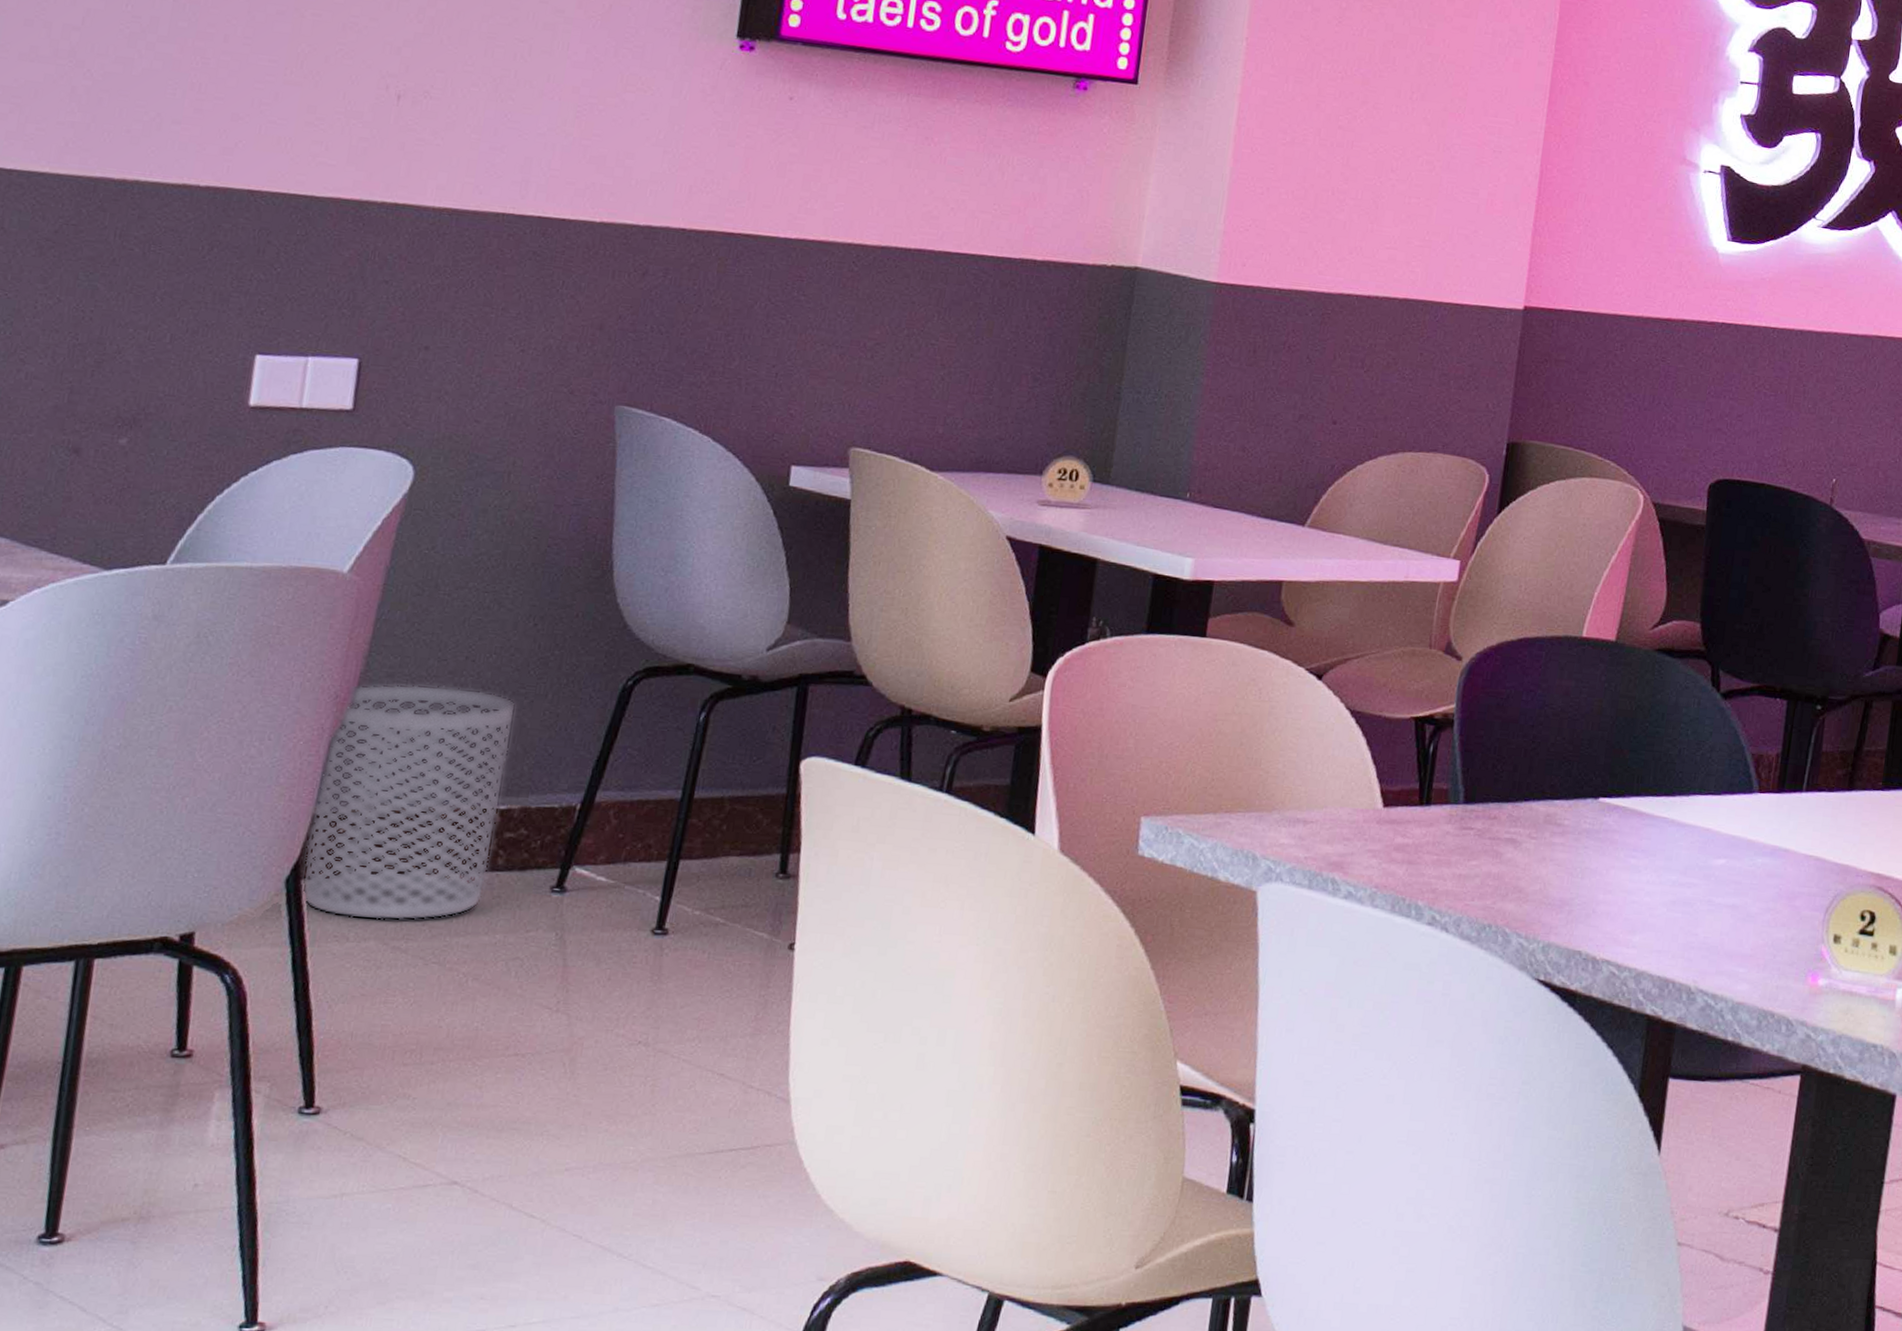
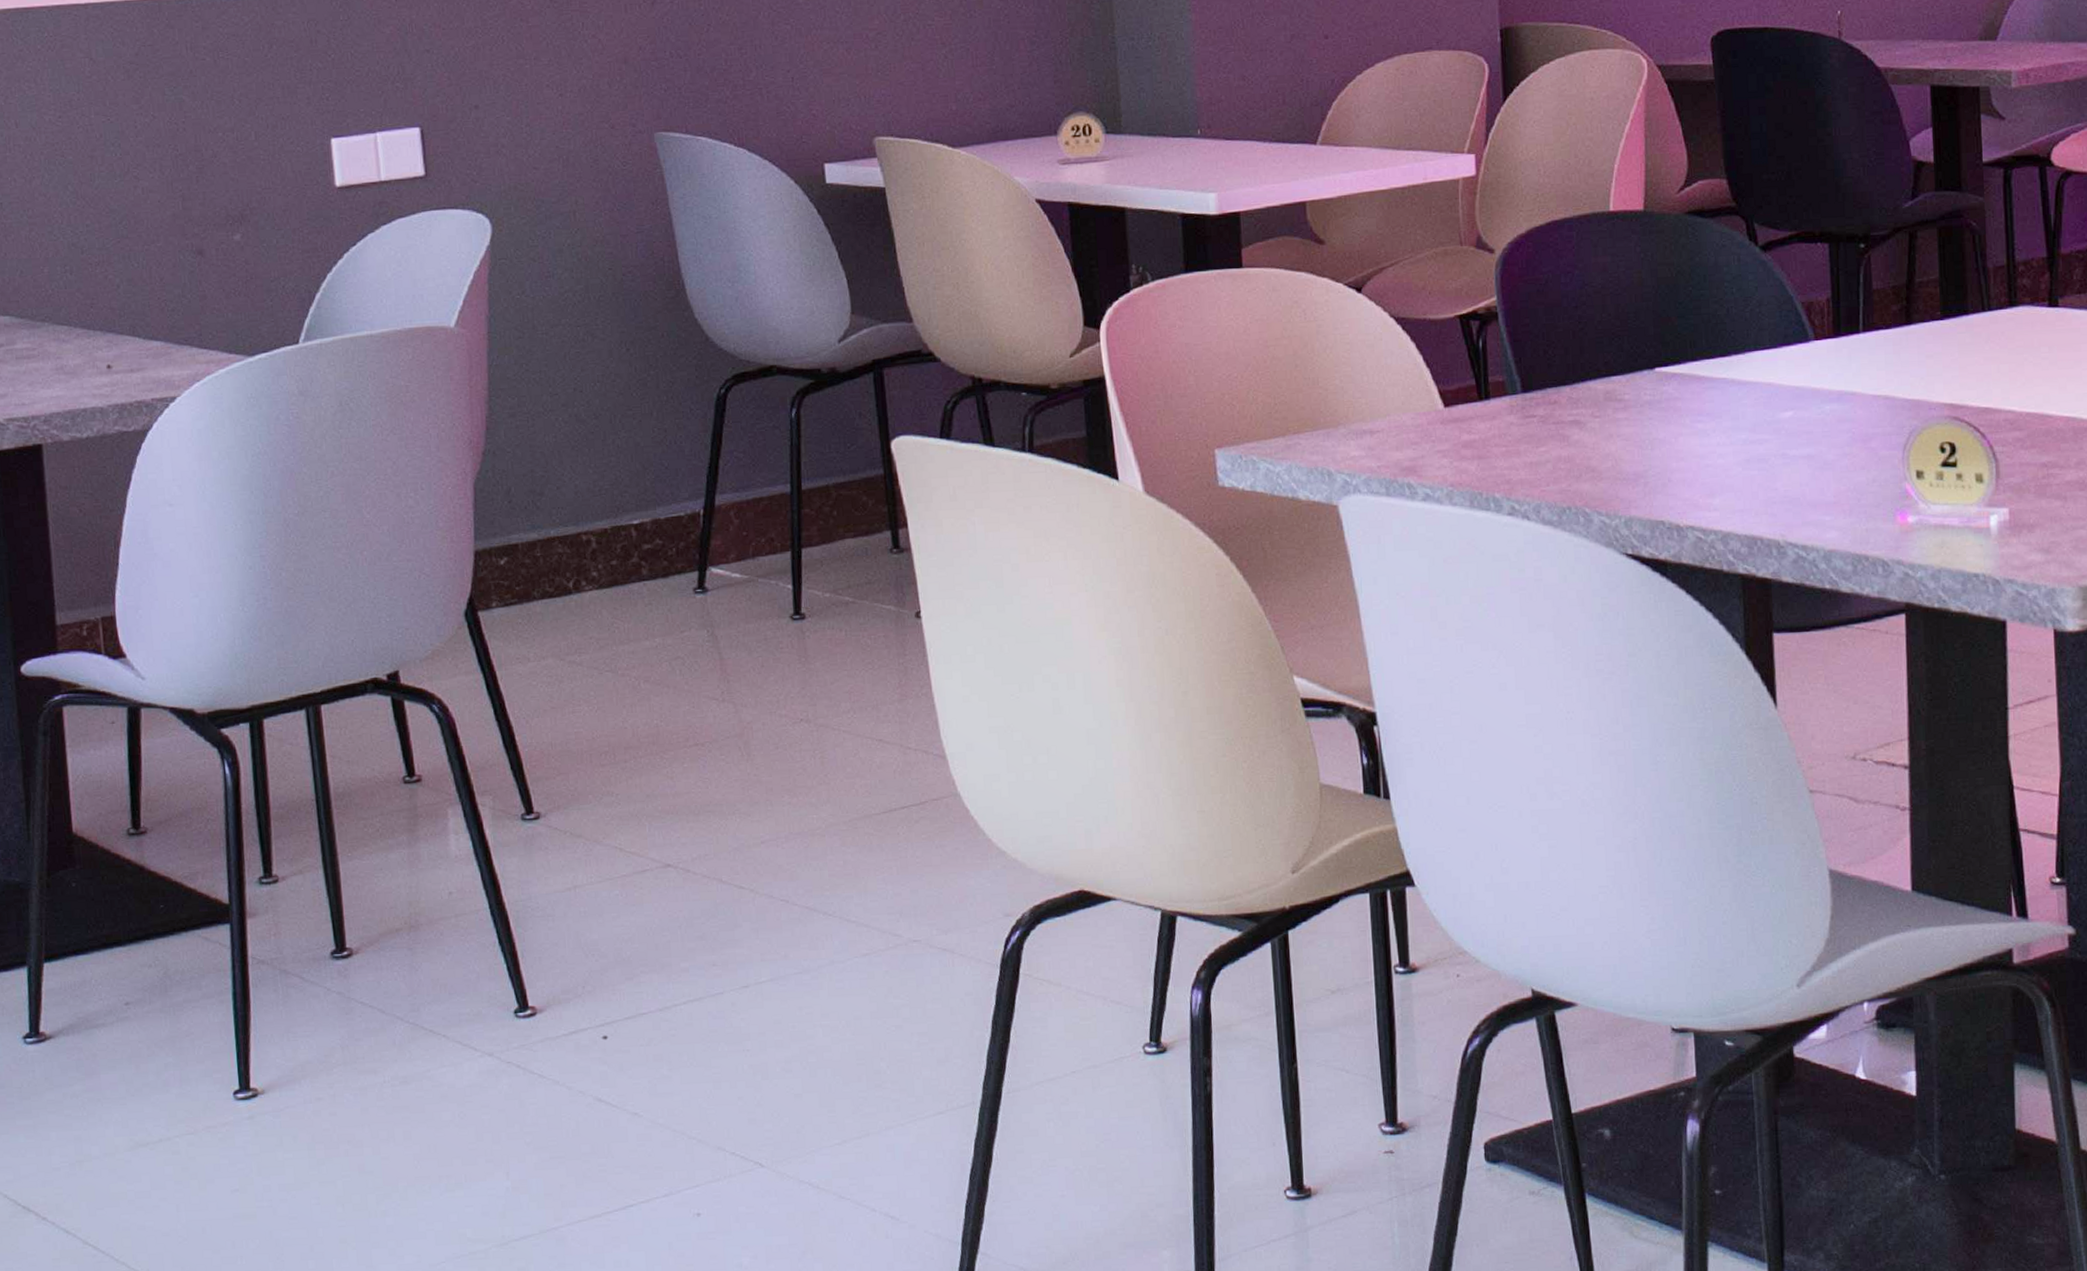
waste bin: present [302,684,517,921] -> none [473,417,637,641]

